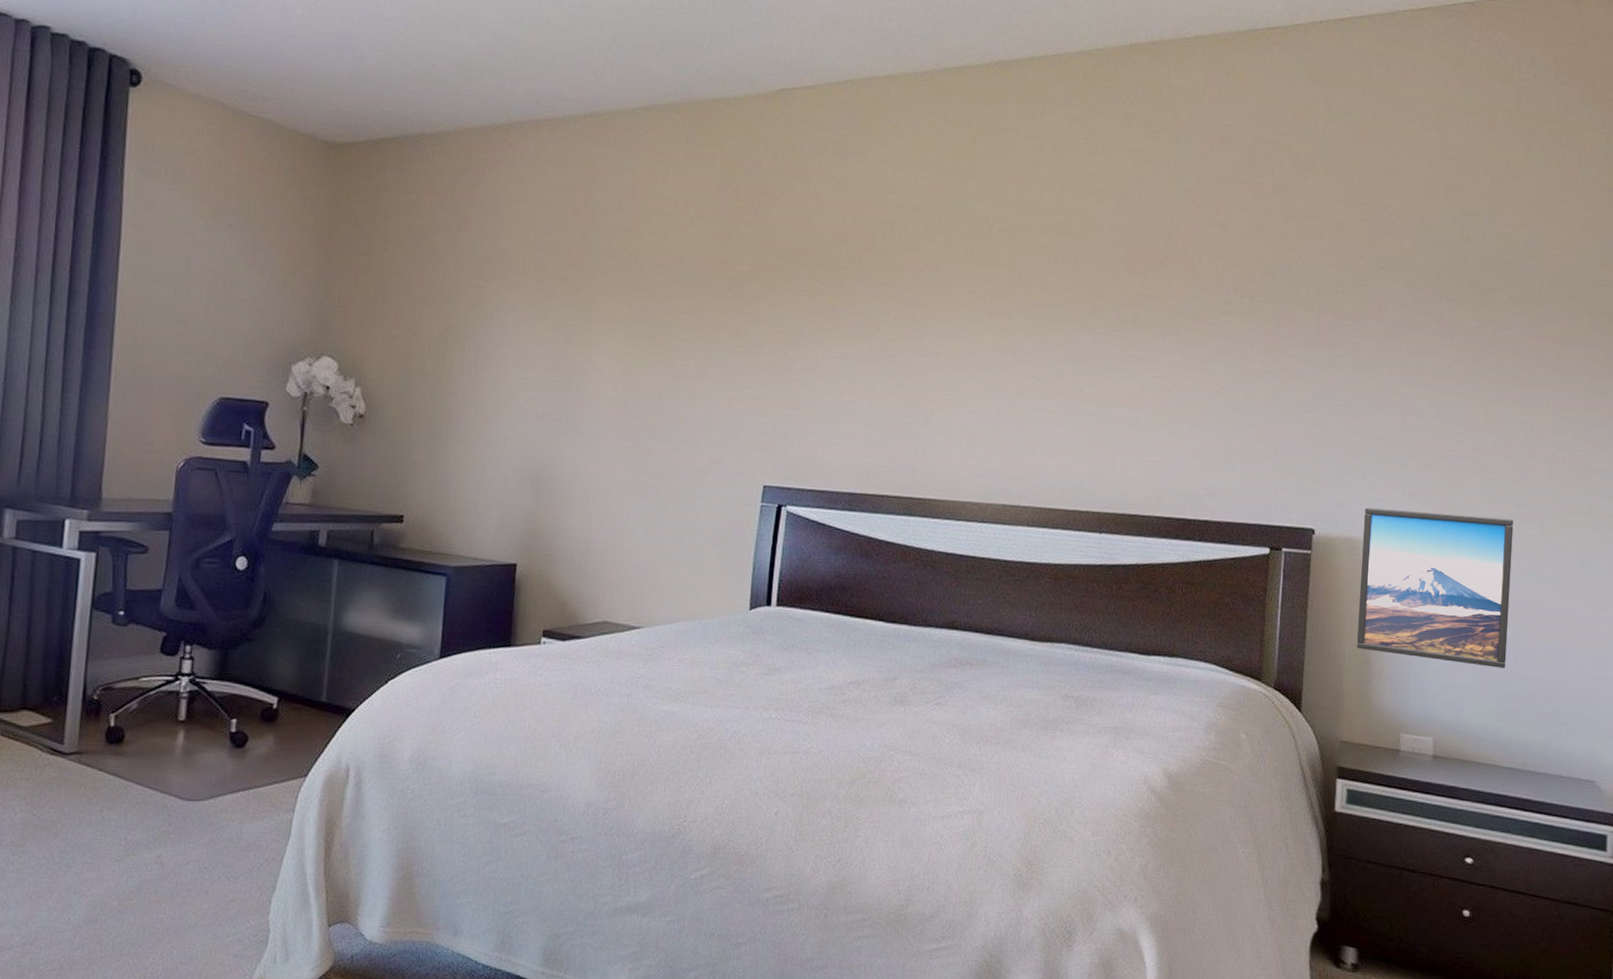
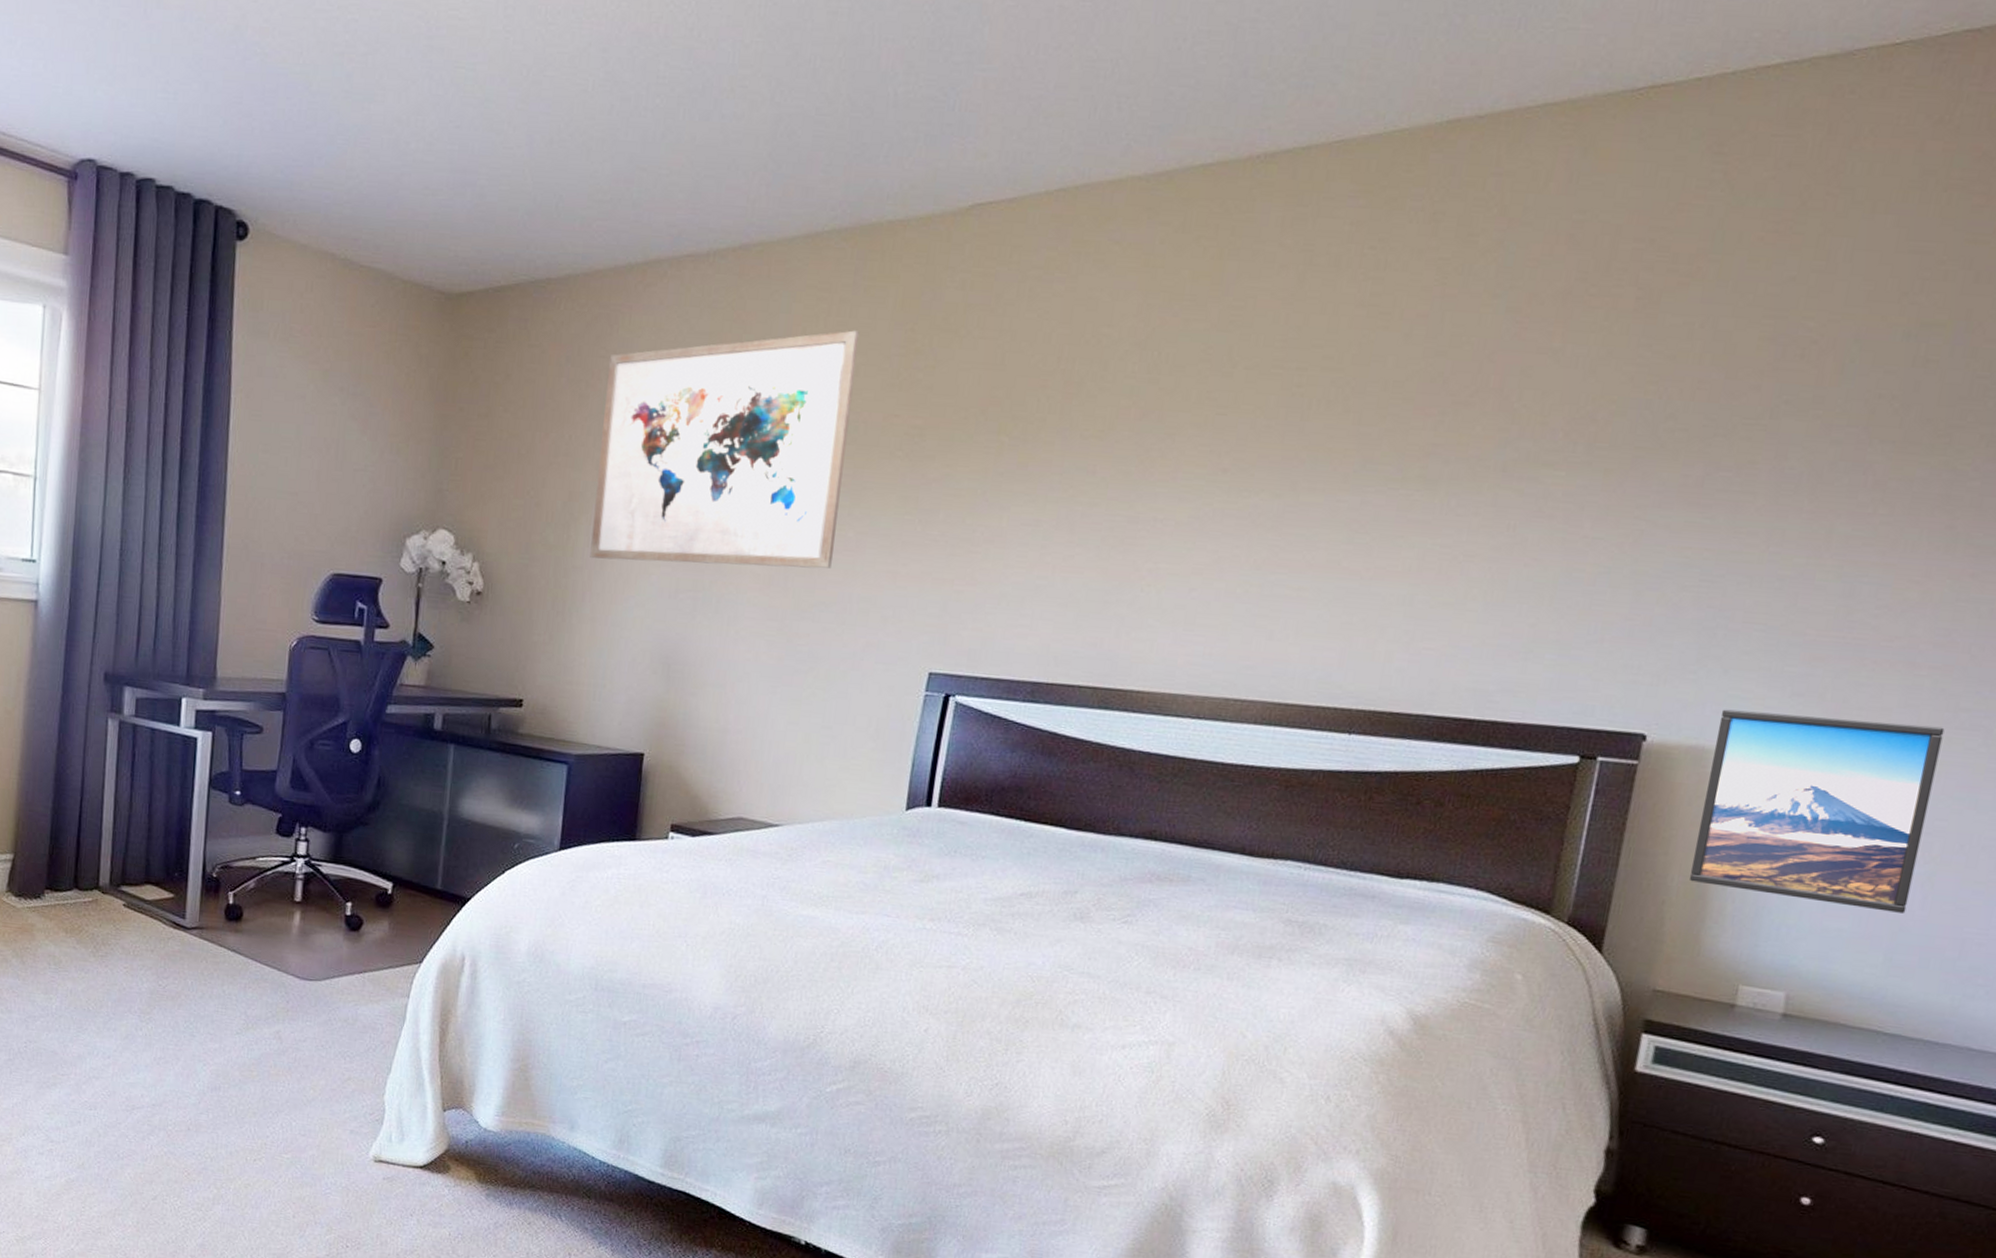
wall art: none [464,189,693,394] -> present [590,330,860,569]

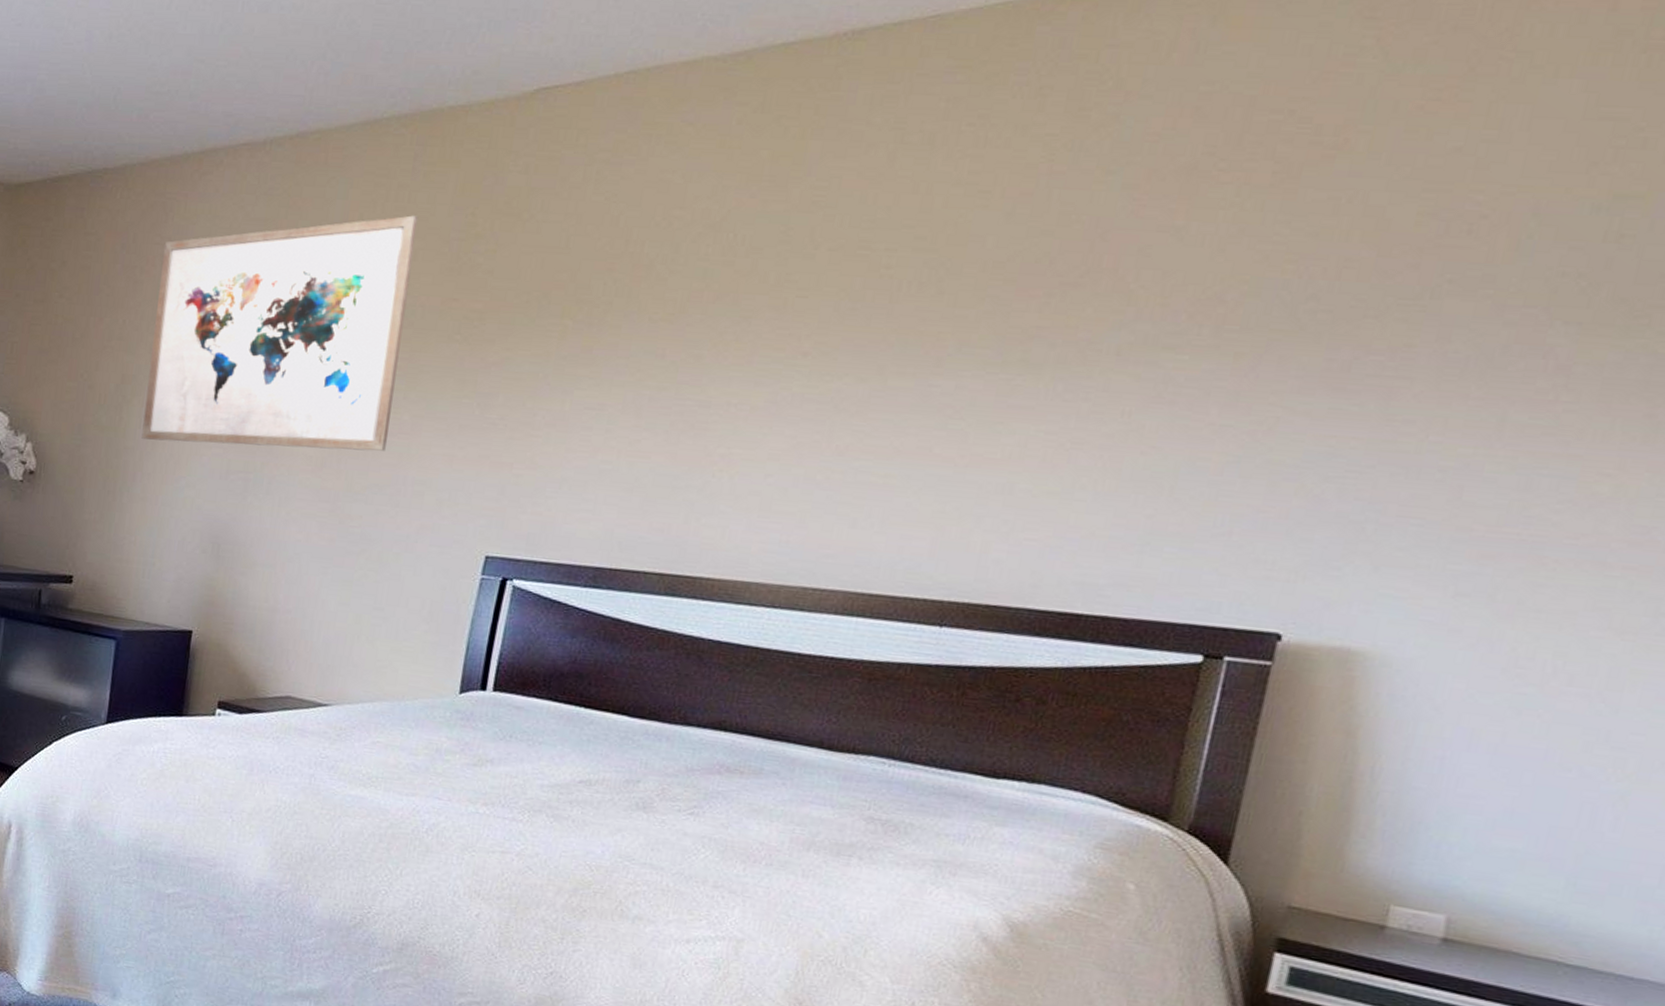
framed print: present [1689,709,1945,913] -> none [1331,608,1642,835]

